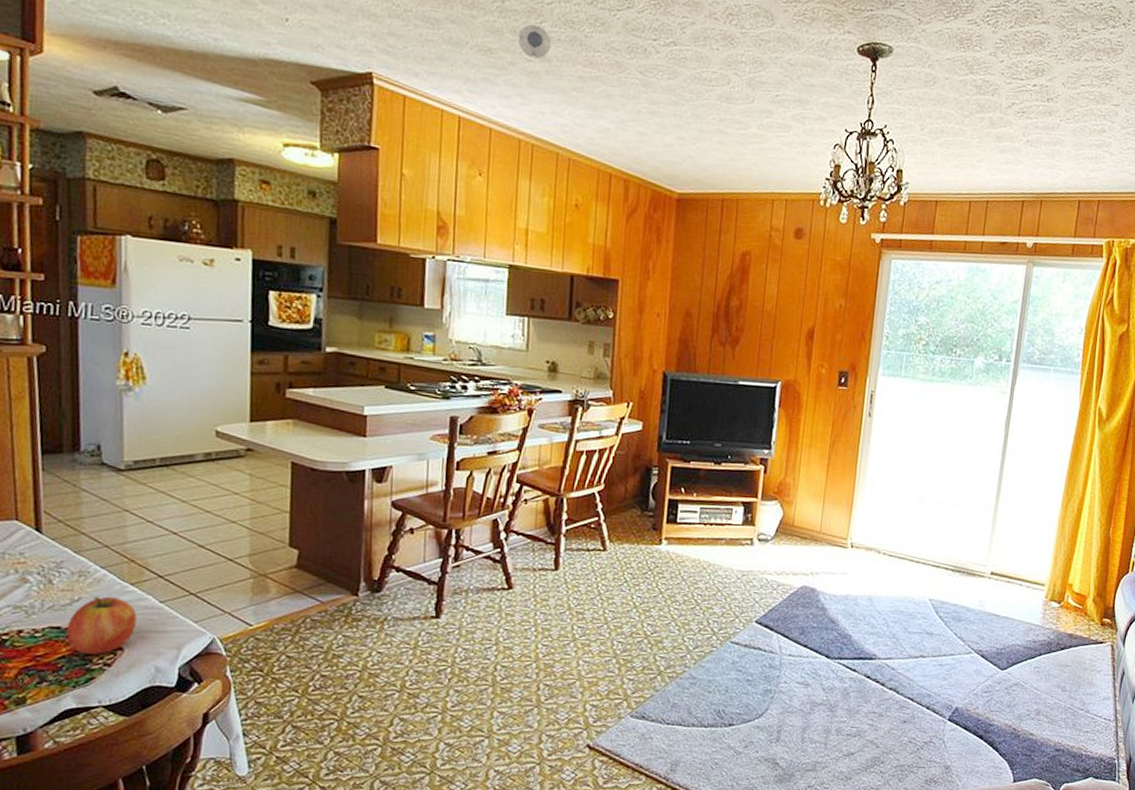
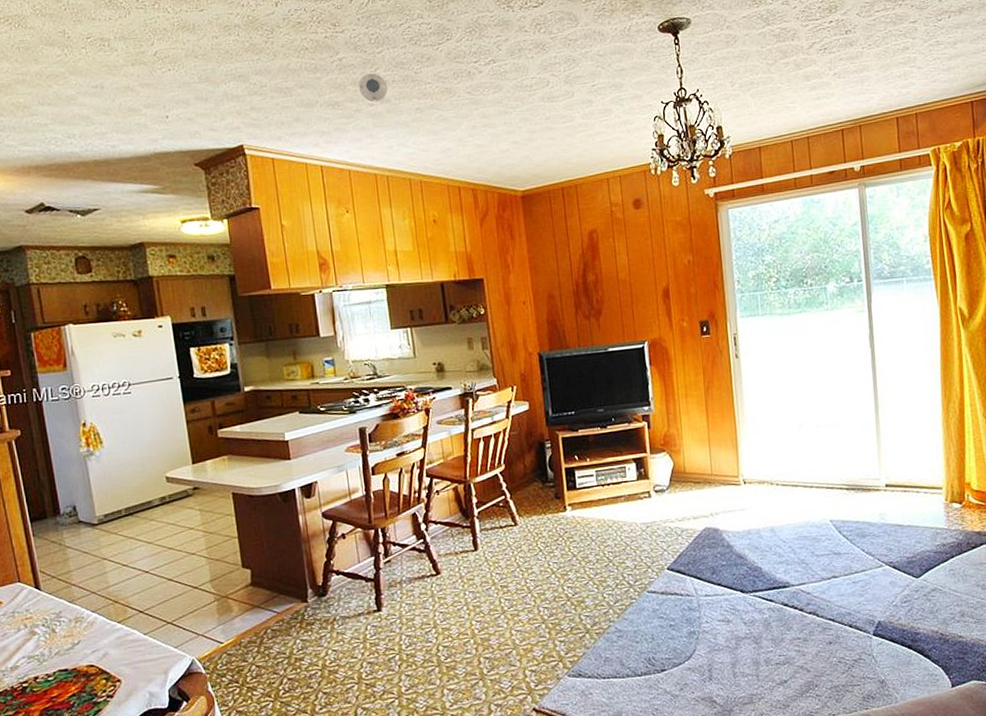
fruit: present [66,596,137,654] -> none [72,635,128,690]

